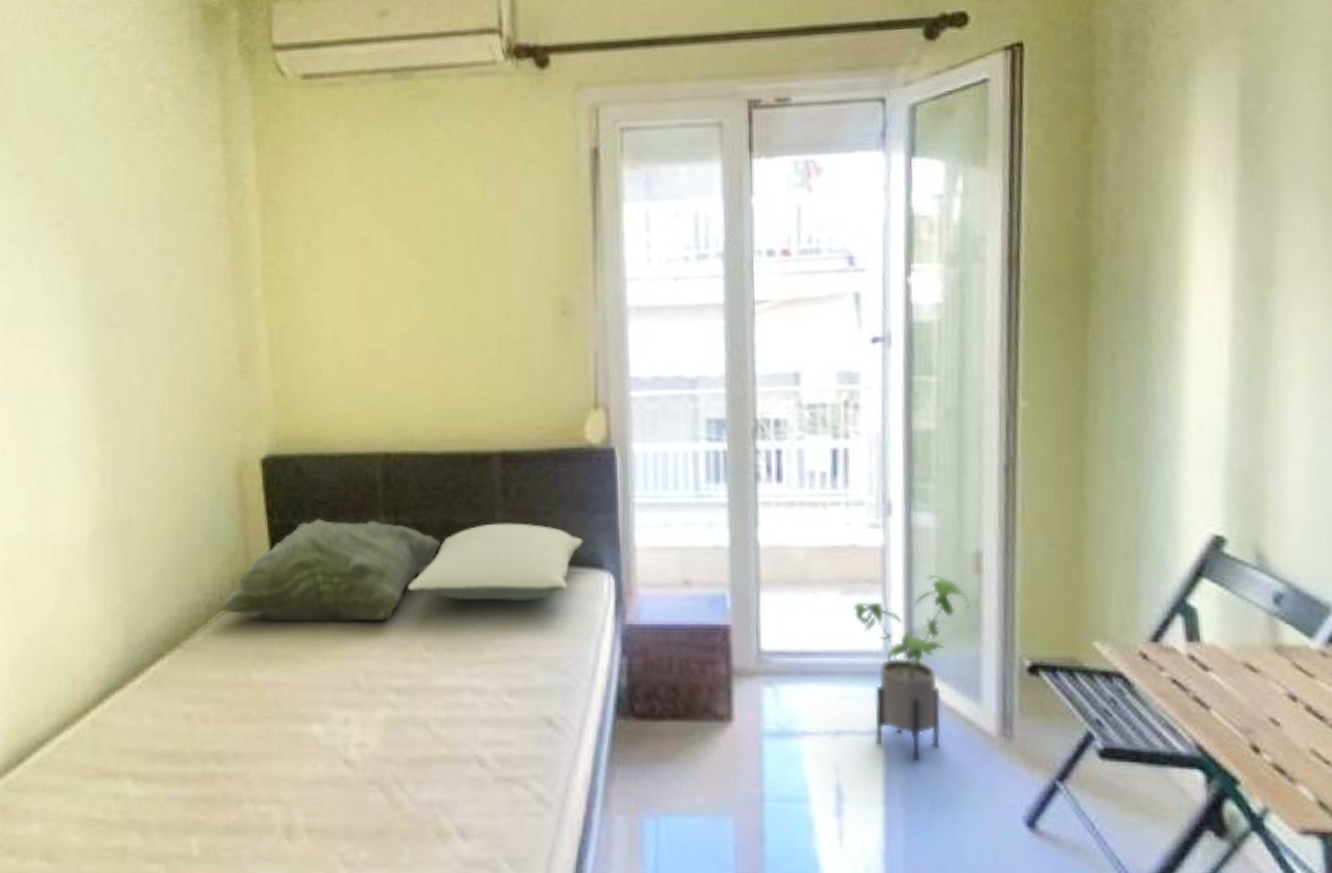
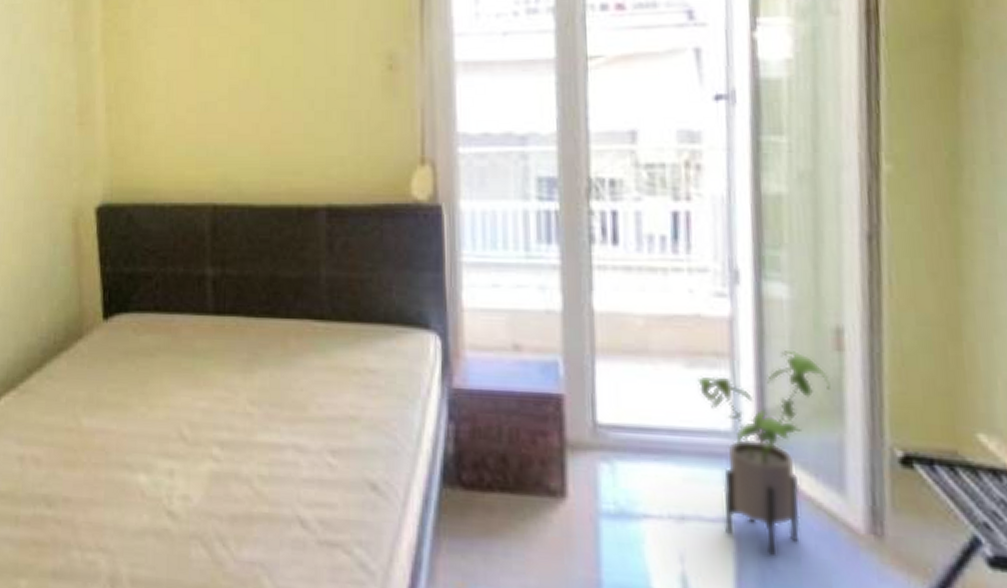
cushion: present [218,518,440,623] -> none [52,267,265,373]
pillow: present [407,523,583,601] -> none [232,278,409,359]

